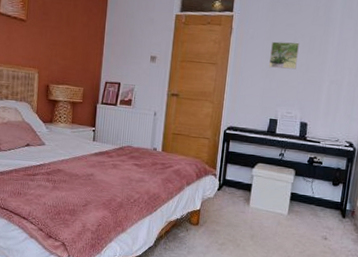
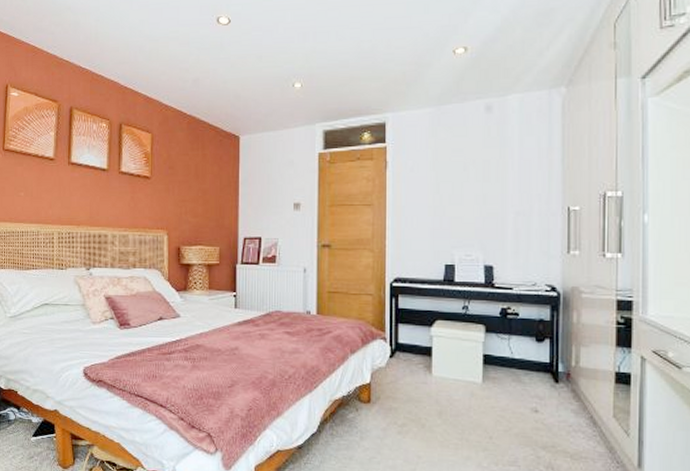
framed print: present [269,41,299,70] -> none [437,170,471,204]

